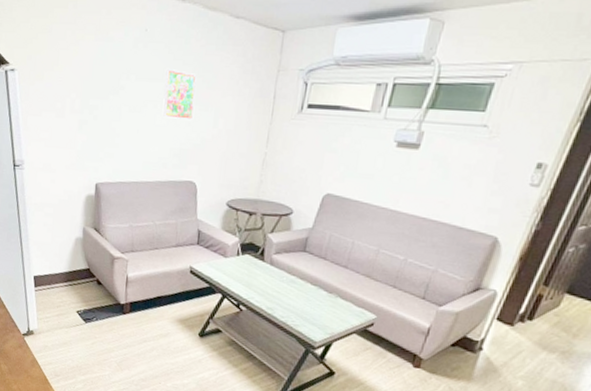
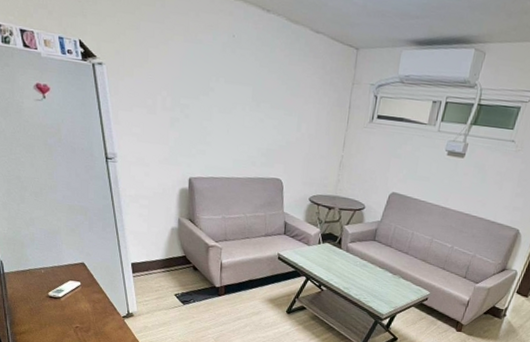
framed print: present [162,68,197,121] -> none [250,73,281,124]

